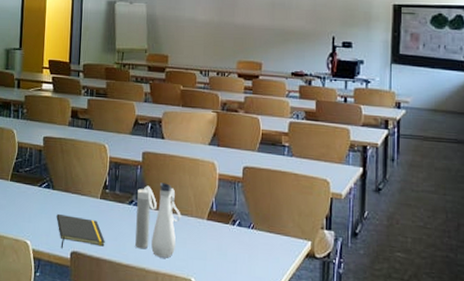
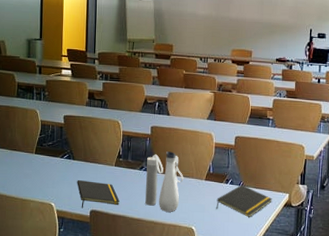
notepad: none [221,227,290,269] -> present [216,184,272,217]

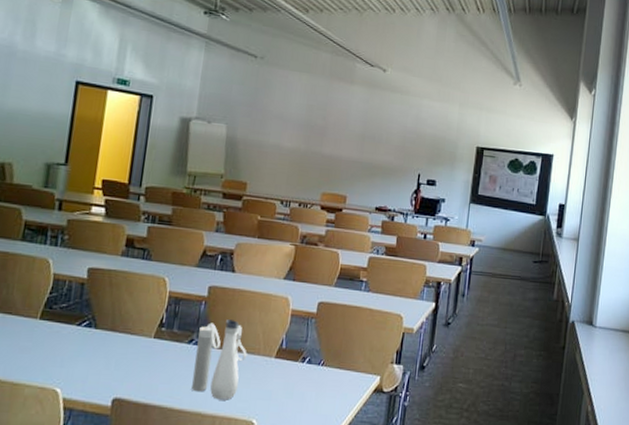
notepad: present [77,179,120,209] -> none [96,355,156,396]
notepad: present [216,184,272,217] -> none [286,364,359,406]

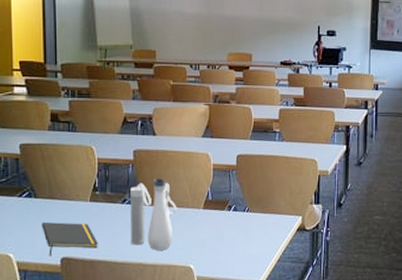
notepad: none [96,355,156,396] -> present [41,221,98,257]

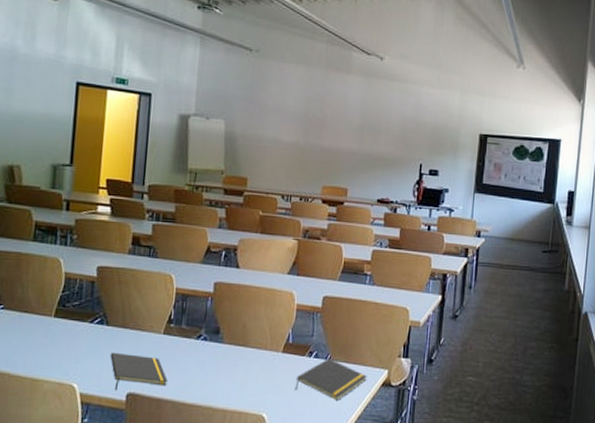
water bottle: present [130,178,177,251] -> none [202,315,255,395]
notepad: none [218,210,283,247] -> present [295,358,367,400]

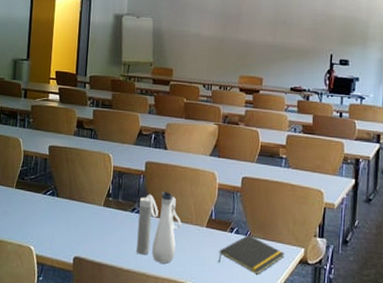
notepad: present [110,352,168,391] -> none [60,220,107,254]
water bottle: none [202,315,255,395] -> present [136,191,182,264]

